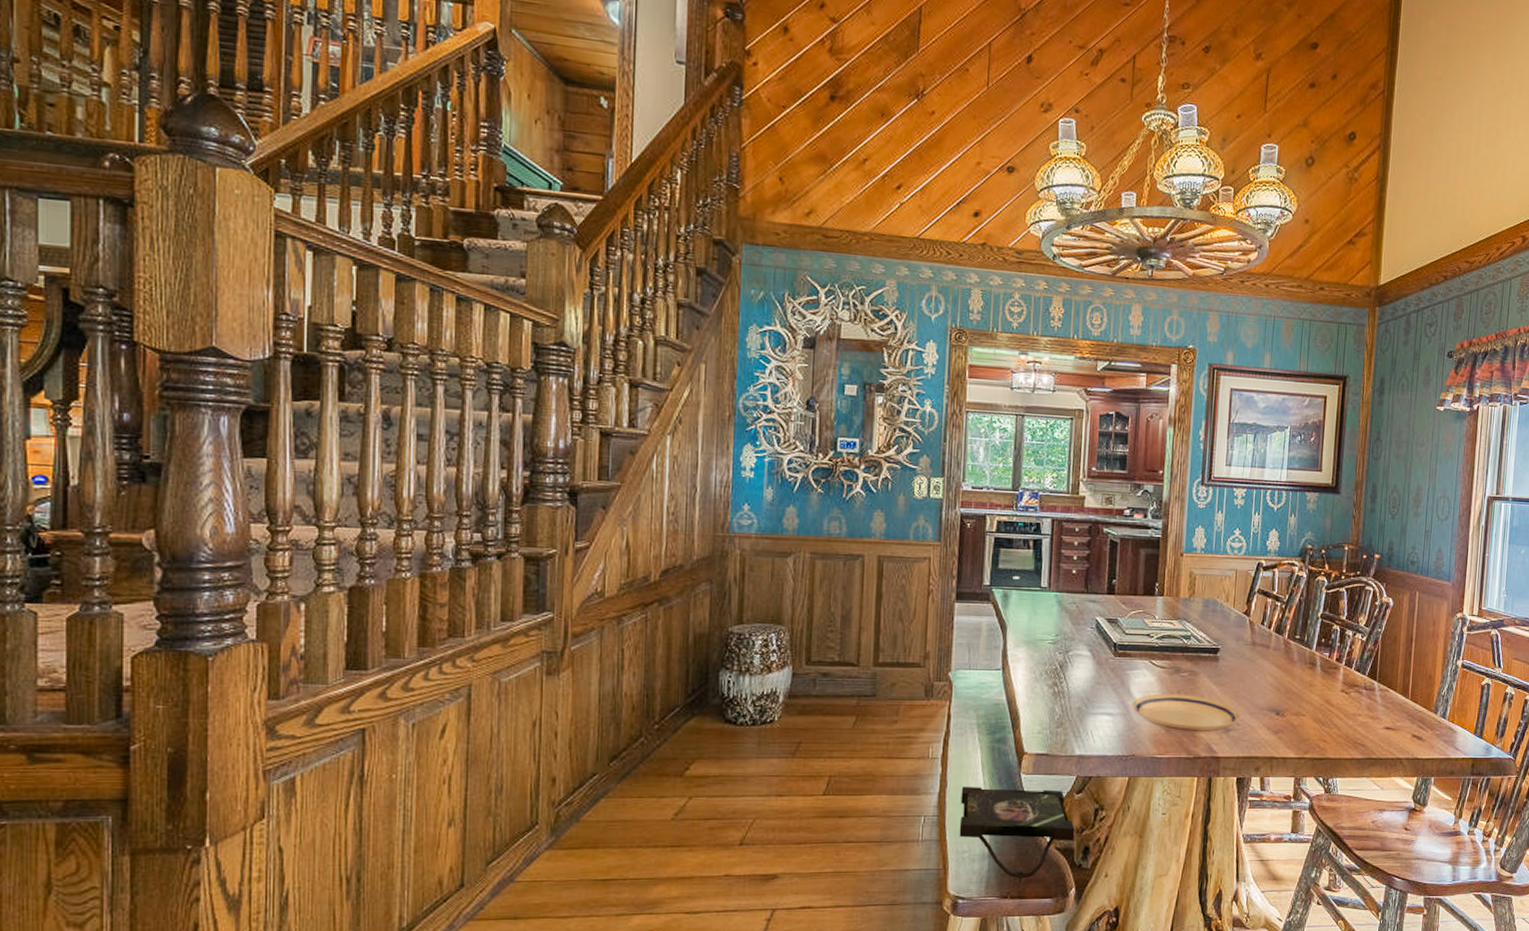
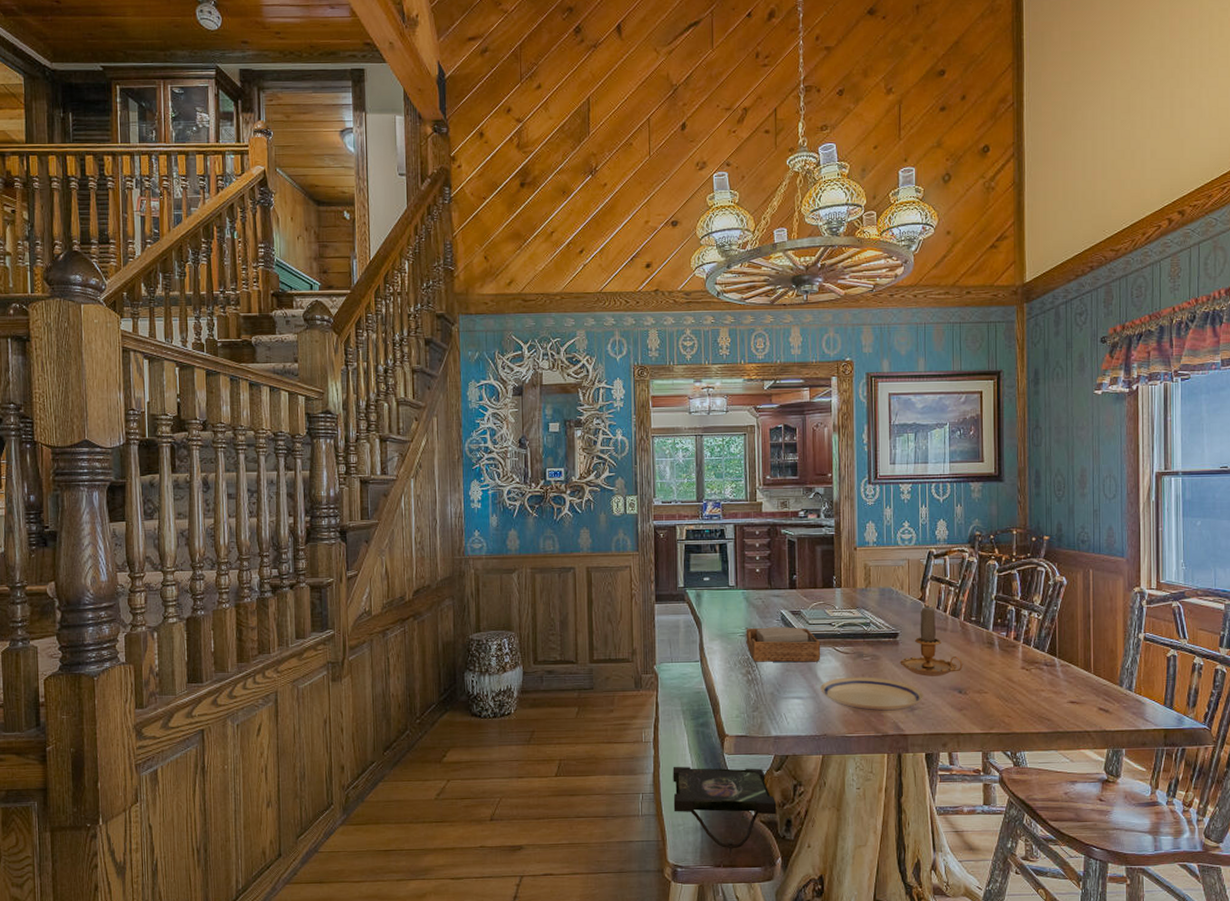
napkin holder: none [1055,634,1137,676] -> present [746,627,821,663]
candlestick: none [1218,620,1283,696] -> present [900,605,963,677]

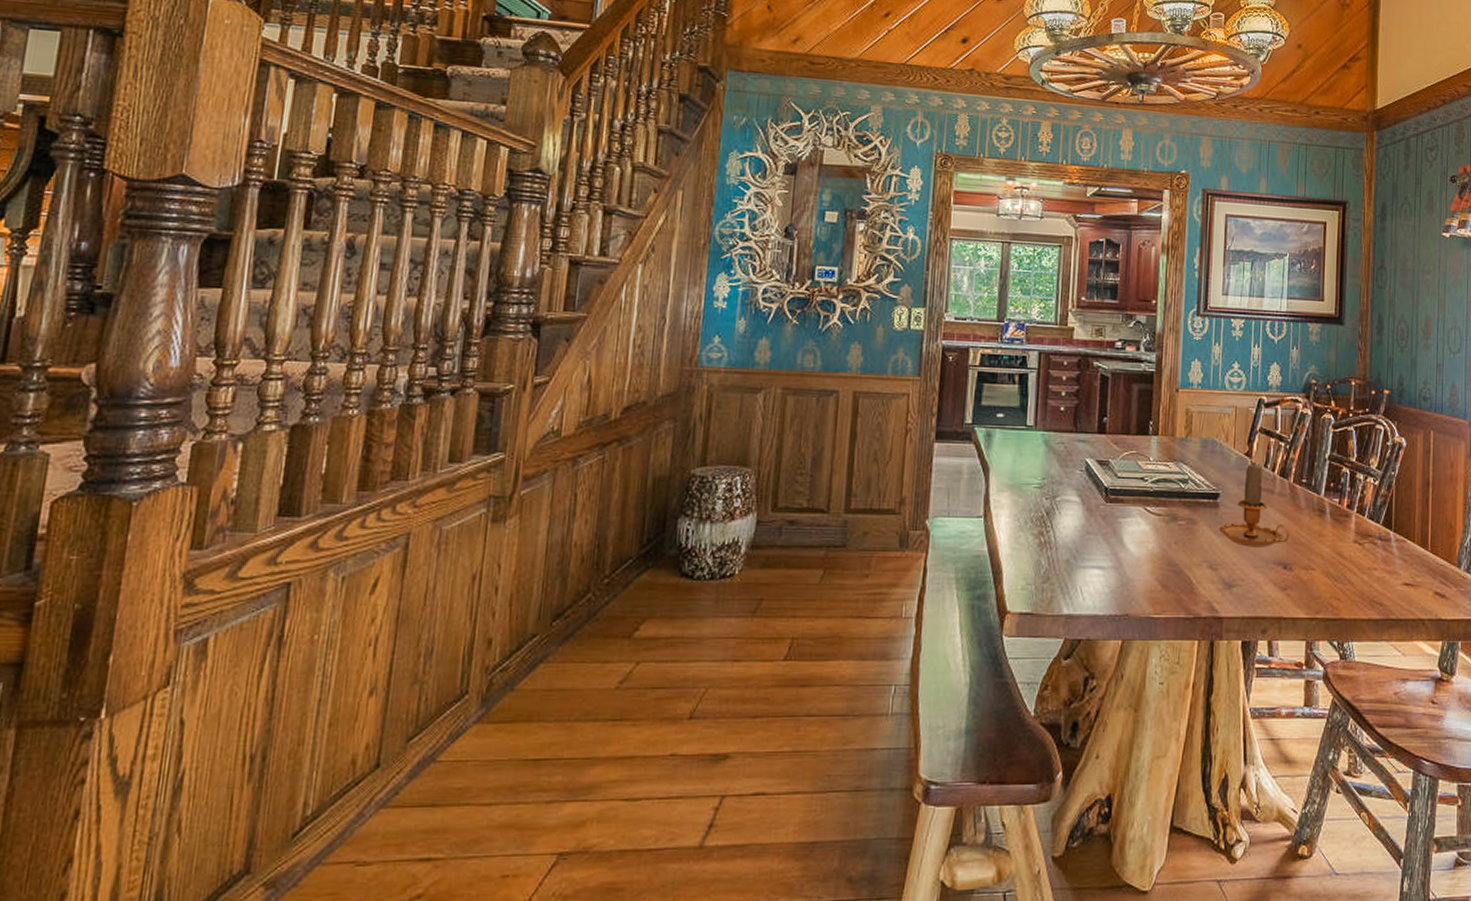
photo frame: present [672,766,777,855] -> none [933,650,1062,768]
napkin holder: present [746,627,821,663] -> none [1041,478,1130,524]
plate: present [820,677,923,714] -> none [1125,544,1243,591]

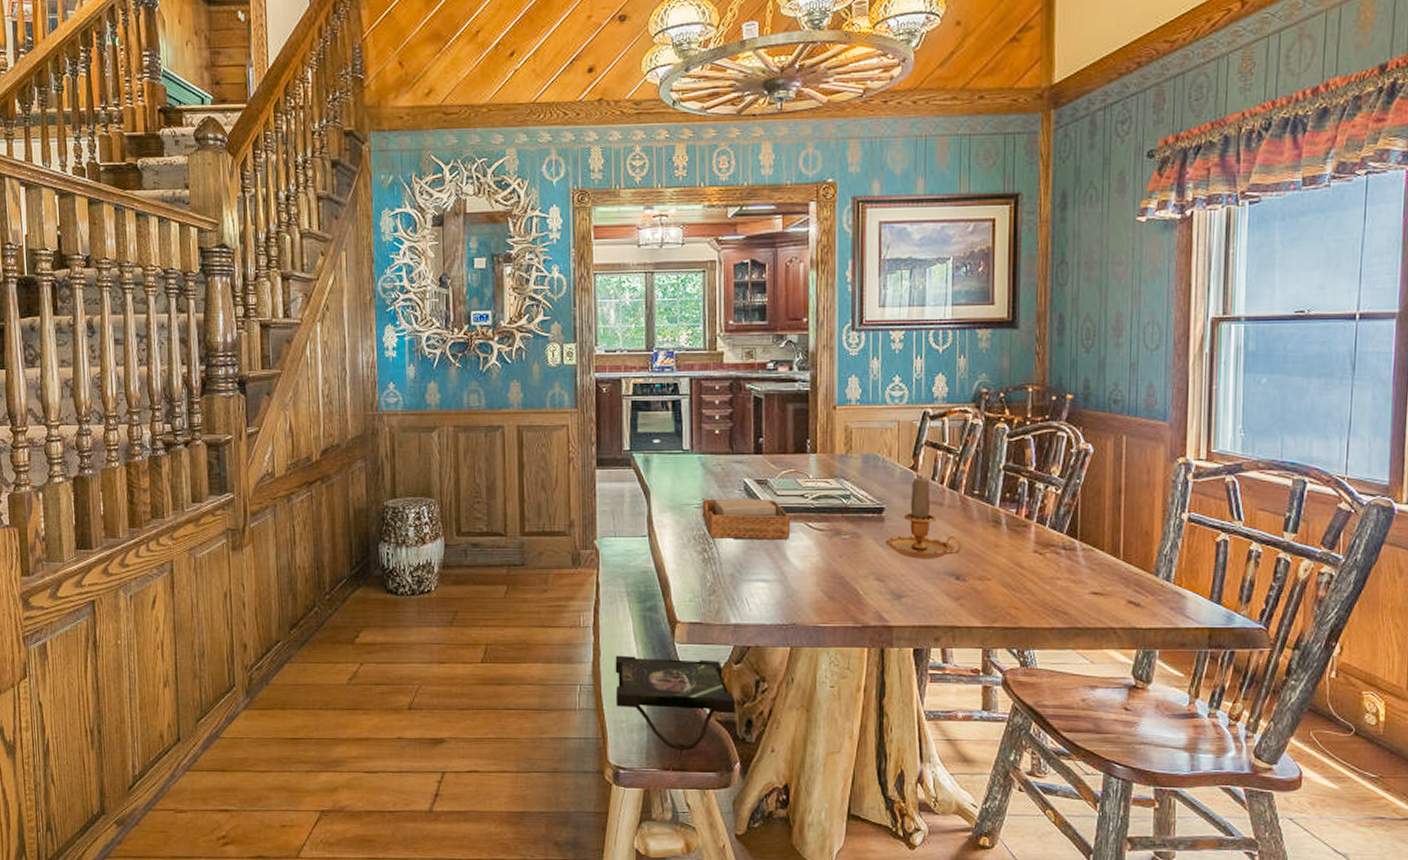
photo frame: none [933,650,1062,768] -> present [615,655,736,757]
napkin holder: none [1041,478,1130,524] -> present [702,498,791,540]

